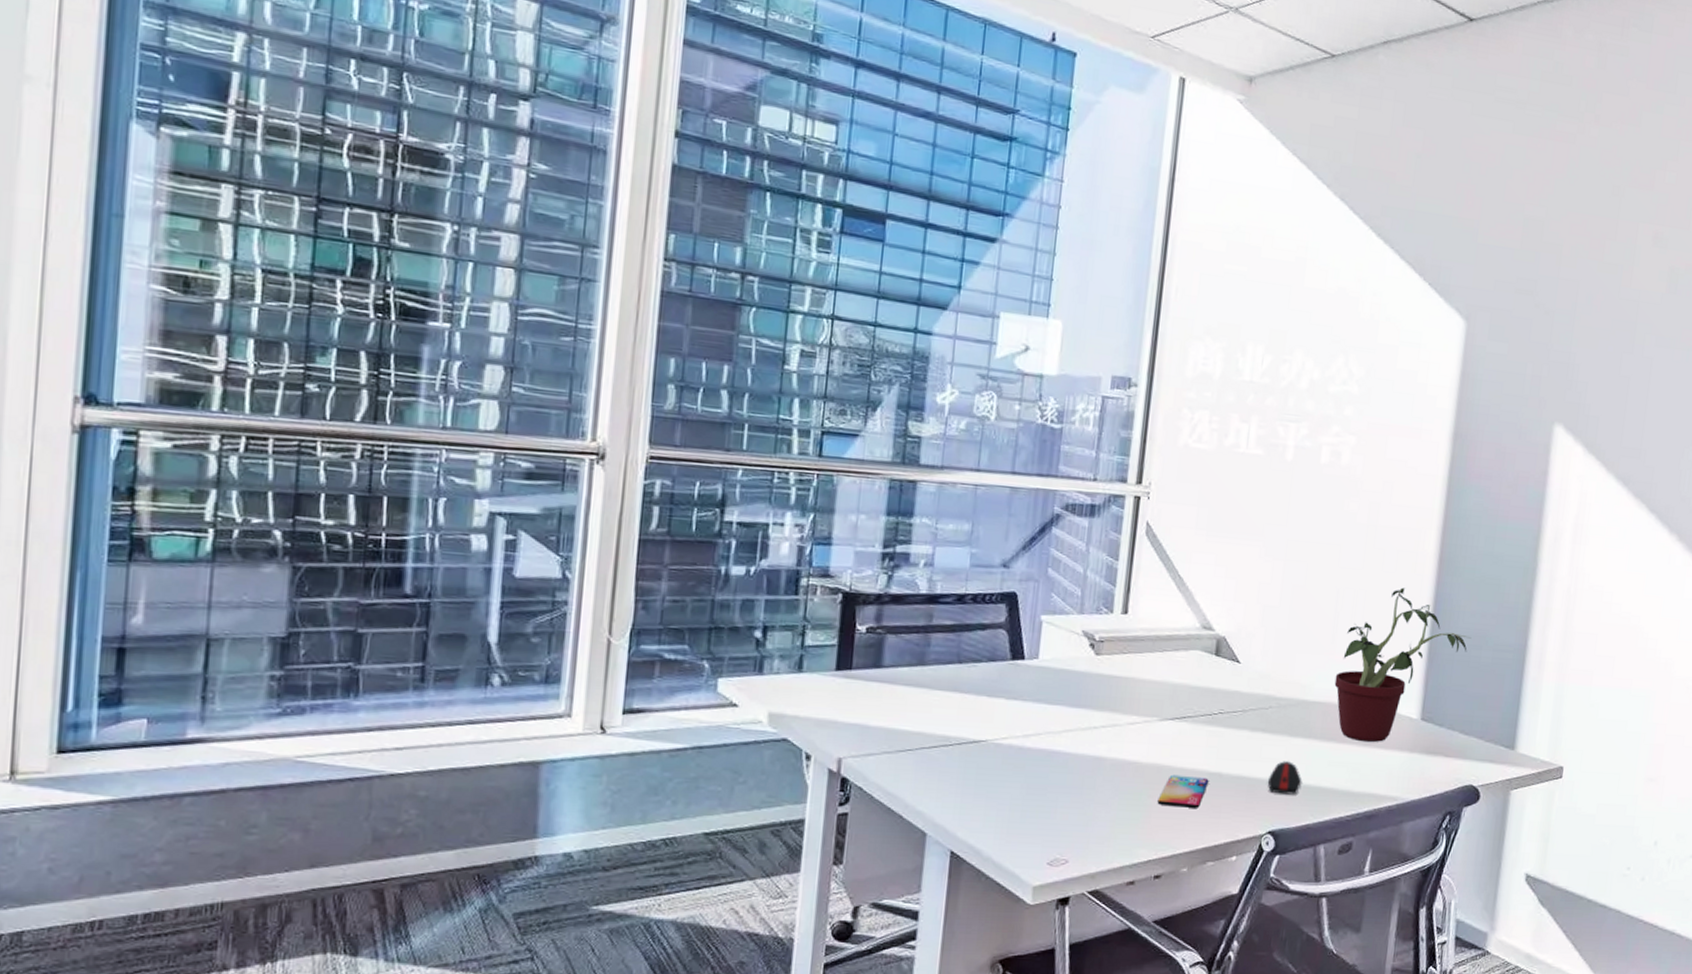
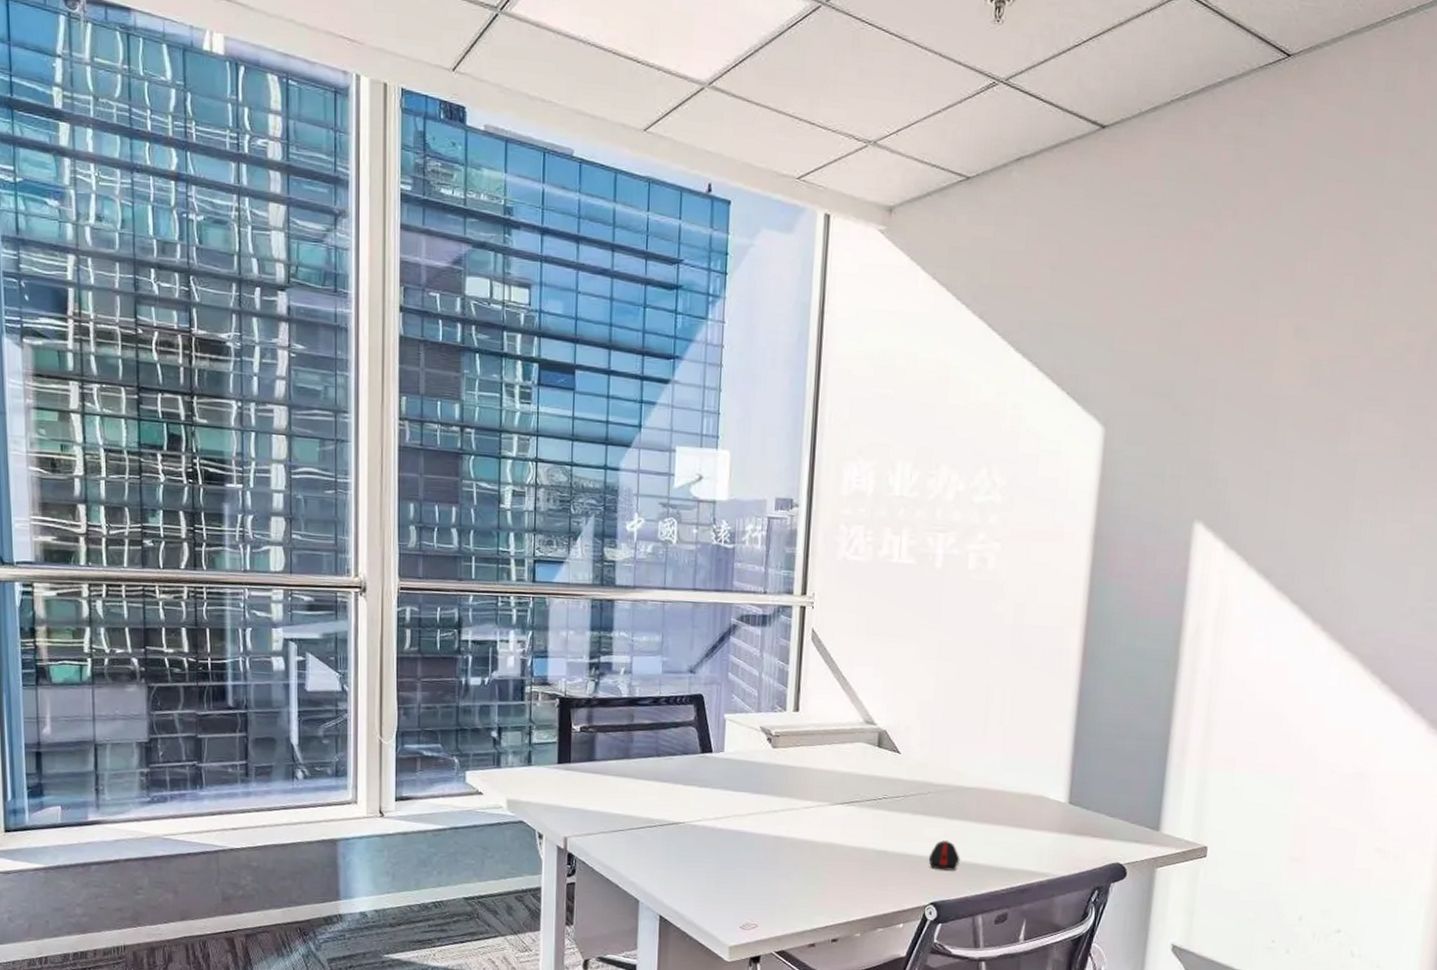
smartphone: present [1157,774,1209,808] -> none [832,852,876,882]
potted plant: present [1334,587,1472,743] -> none [987,682,1116,824]

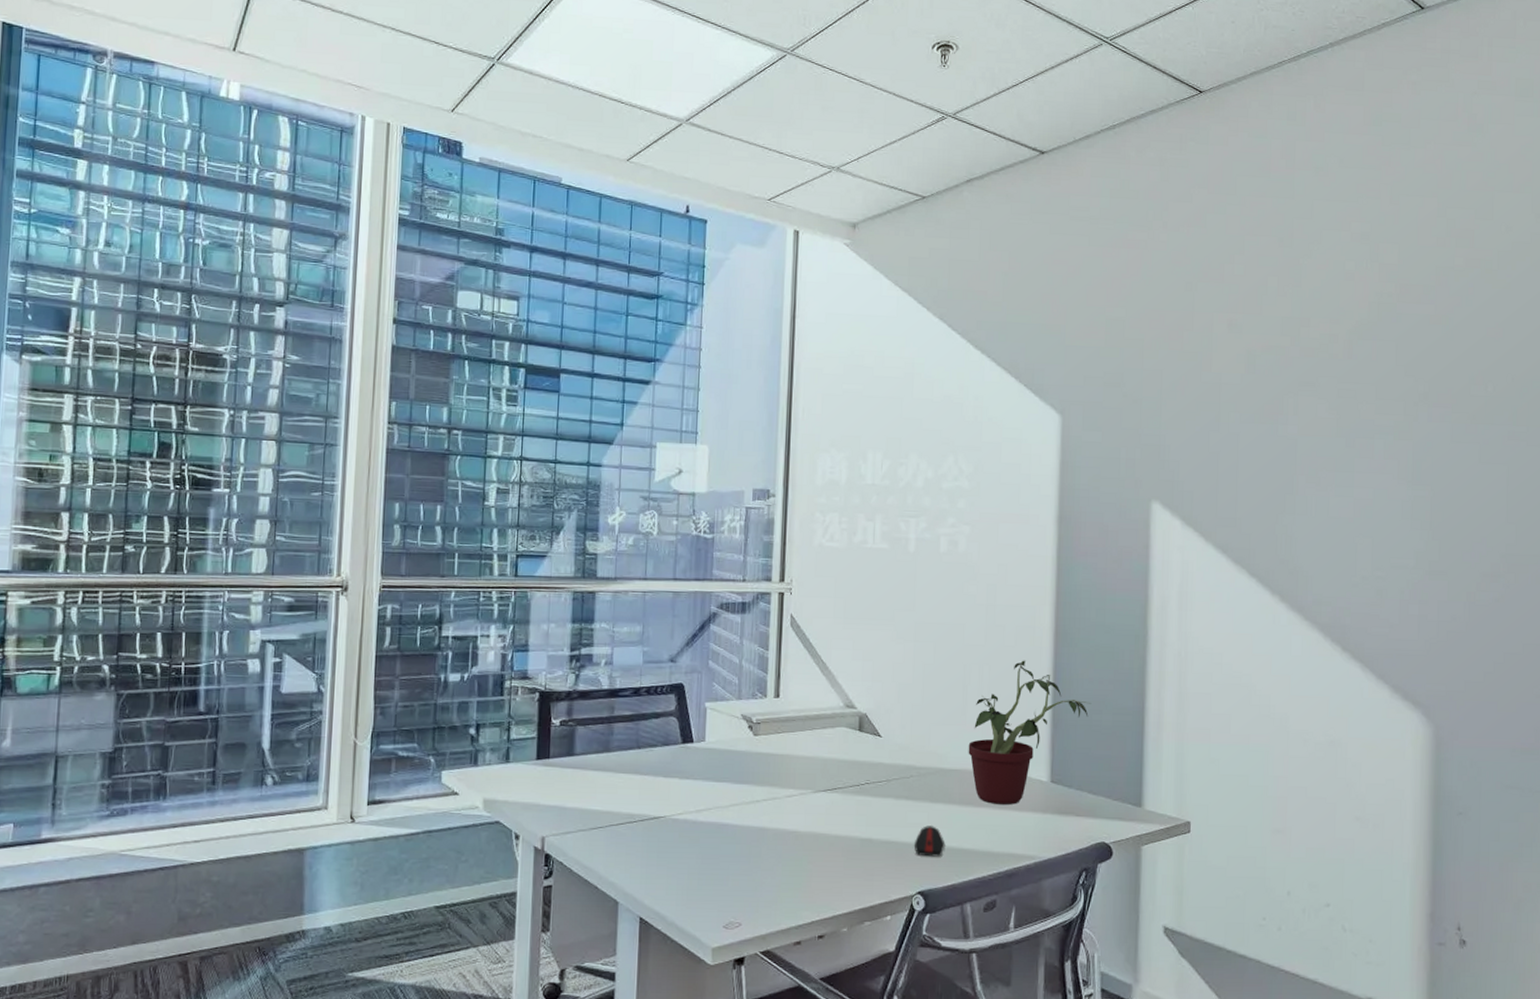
potted plant: none [987,682,1116,824] -> present [968,660,1092,806]

